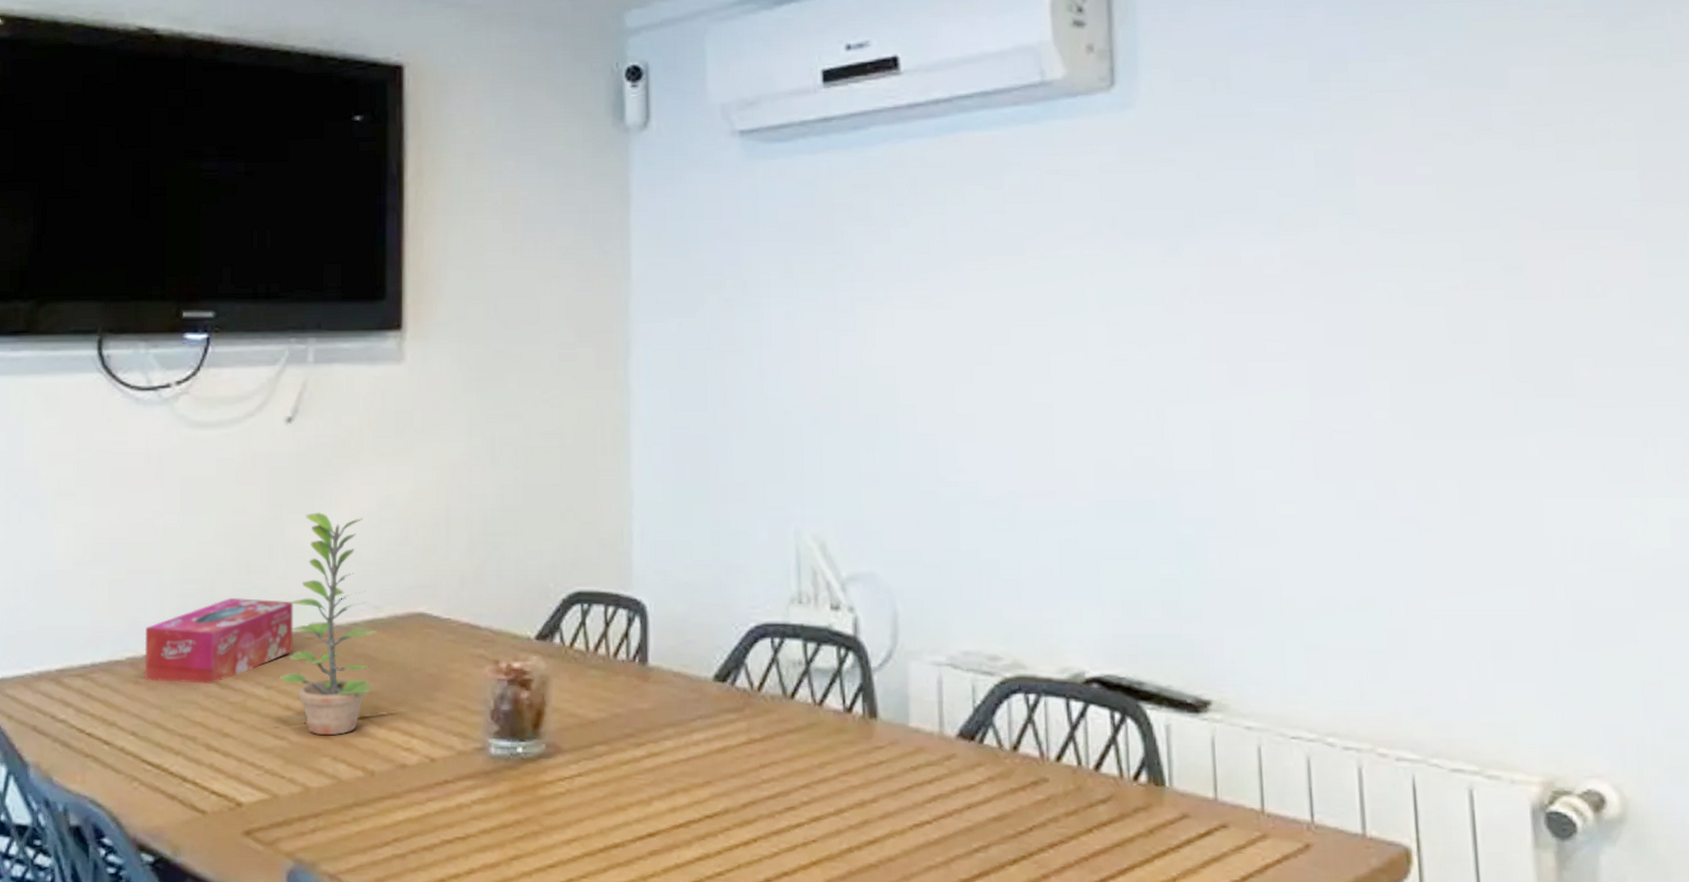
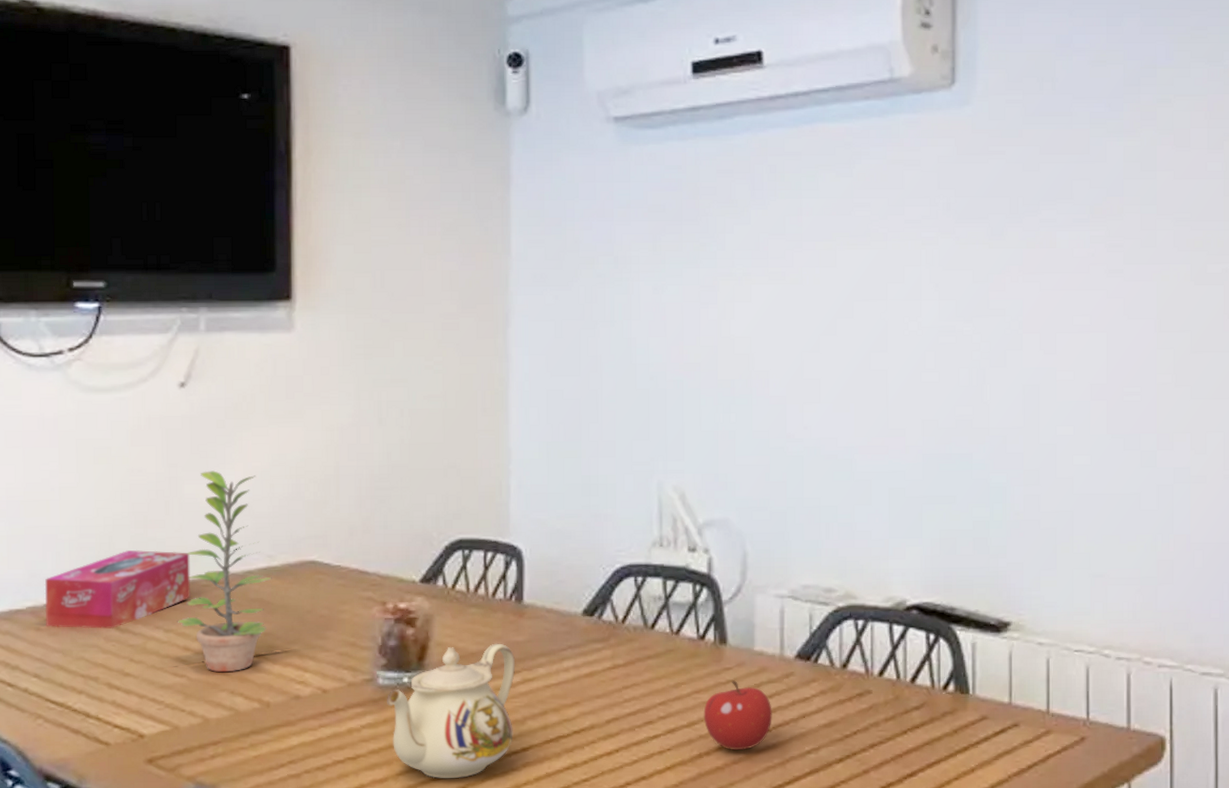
teapot: none [499,710,639,867] -> present [387,643,515,779]
fruit: none [852,761,933,846] -> present [703,680,772,751]

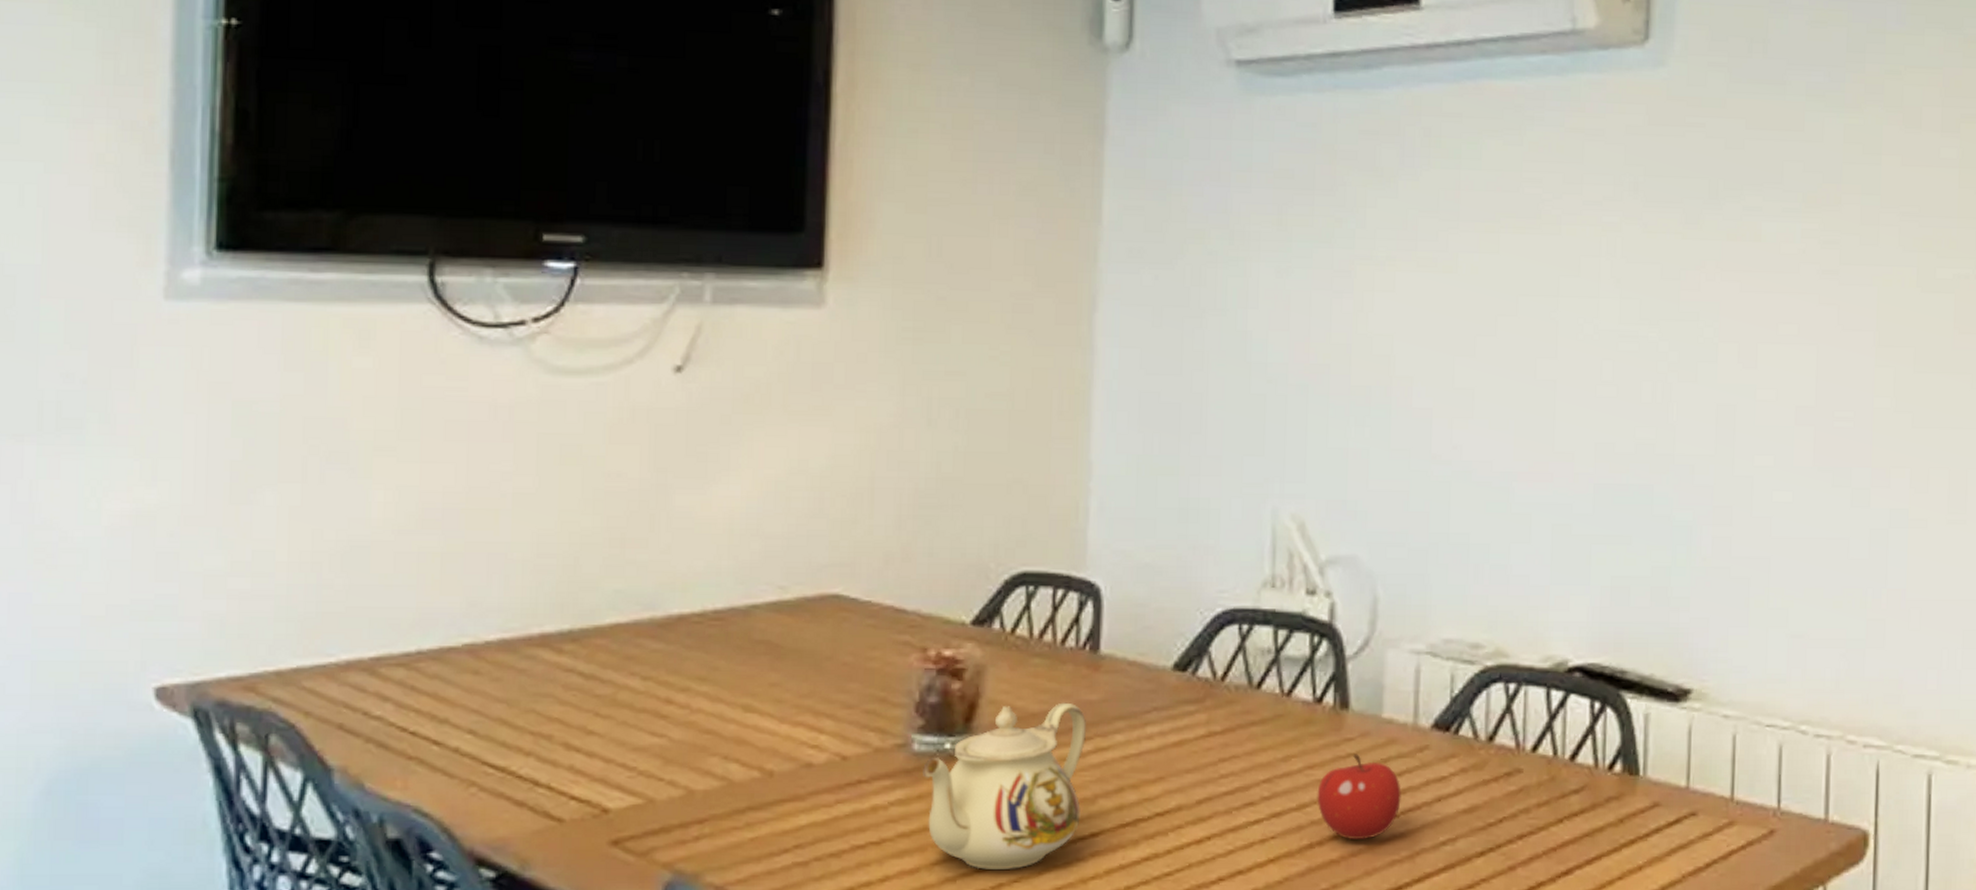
tissue box: present [44,549,191,629] -> none [486,574,679,674]
plant: present [177,470,272,673] -> none [658,478,783,732]

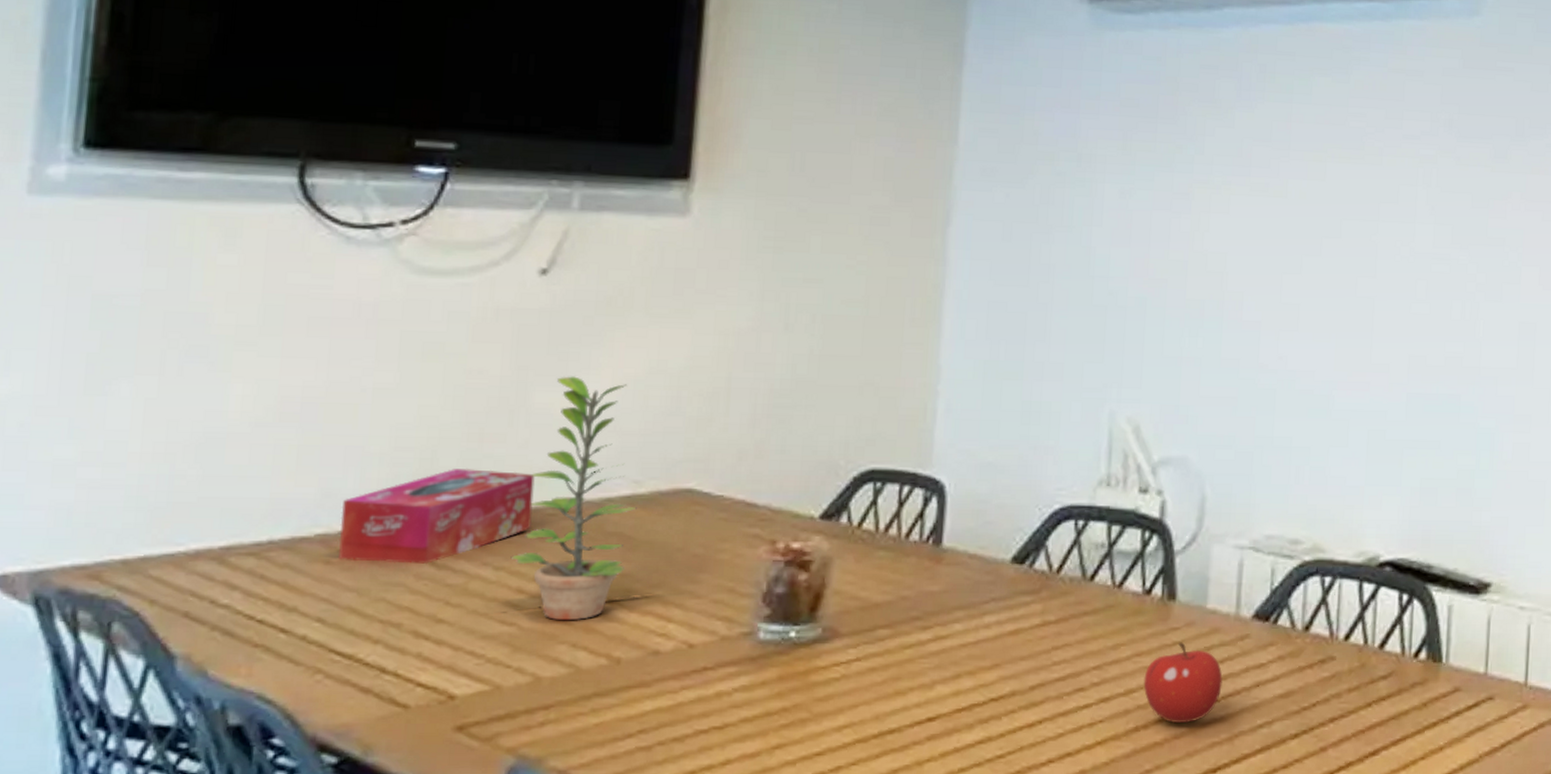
tissue box: none [486,574,679,674] -> present [339,468,535,564]
plant: none [658,478,783,732] -> present [510,376,637,621]
teapot: present [923,702,1086,871] -> none [767,593,927,754]

